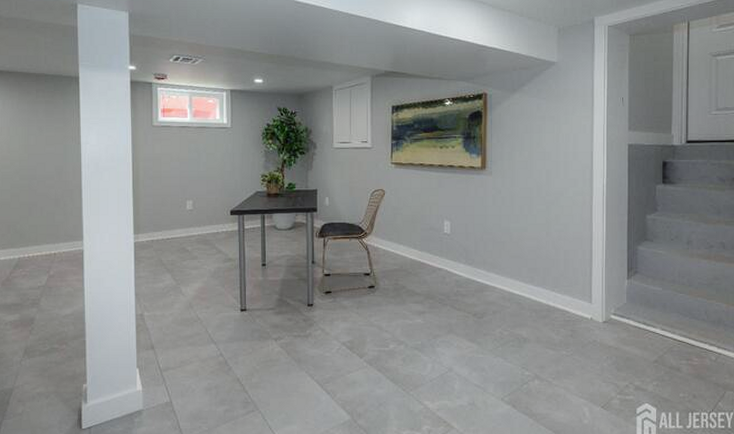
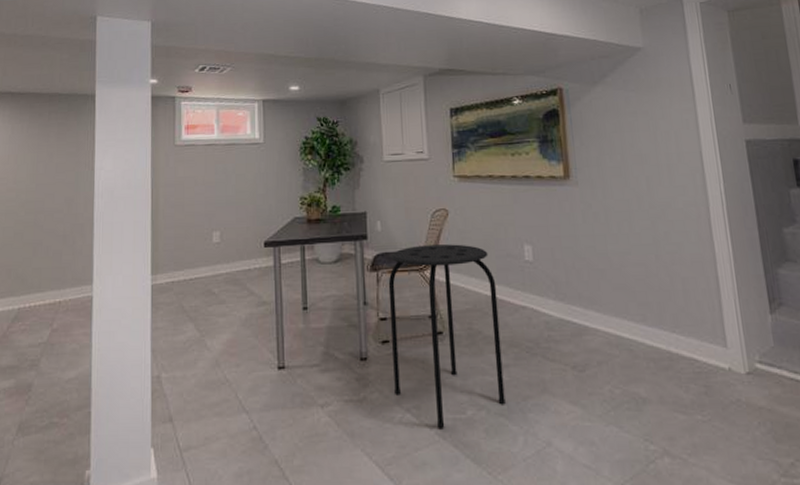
stool: none [333,218,420,357] -> present [388,244,506,428]

